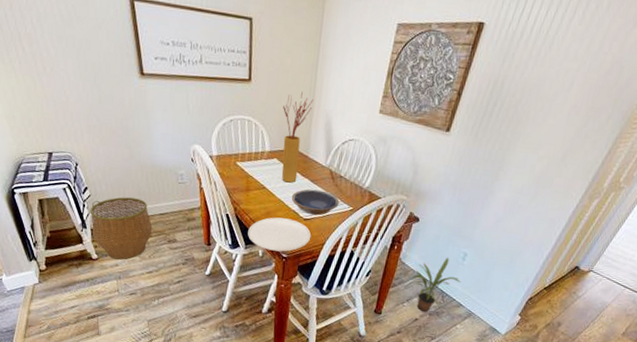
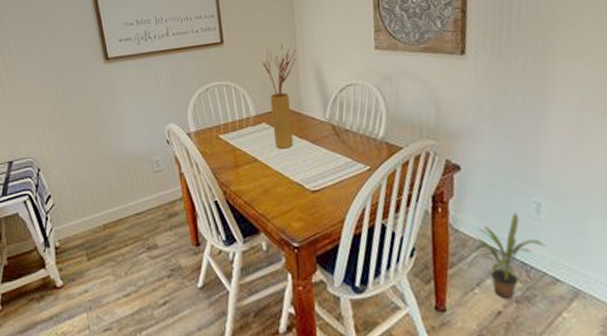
basket: present [90,197,153,260] -> none [53,199,128,283]
plate: present [248,217,312,252] -> none [244,194,326,241]
bowl: present [291,189,340,216] -> none [290,151,352,185]

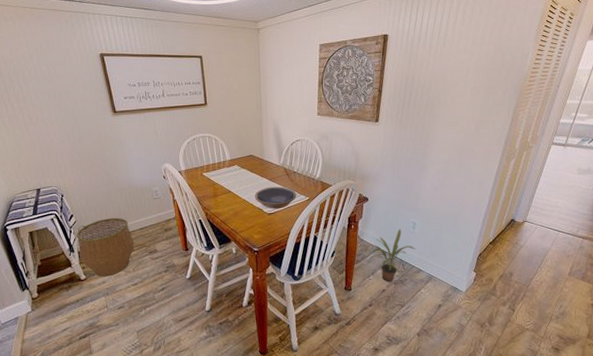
basket: none [53,199,128,283] -> present [76,218,134,277]
vase: present [263,44,297,149] -> none [237,107,261,184]
bowl: none [290,151,352,185] -> present [254,186,297,210]

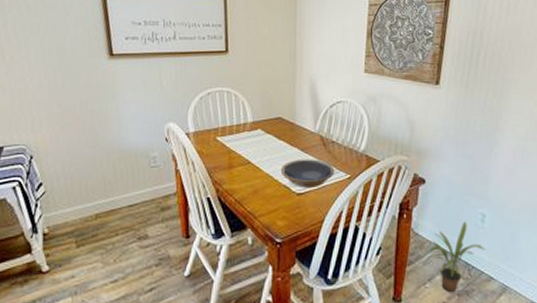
basket: present [76,218,134,277] -> none [43,190,120,269]

